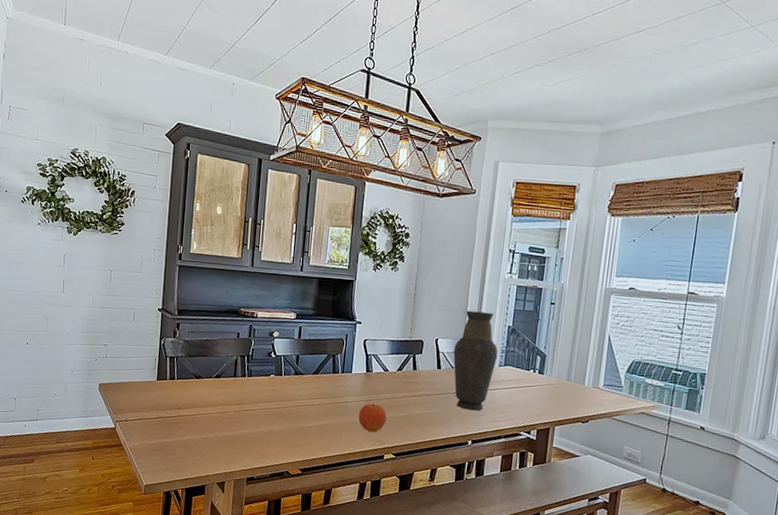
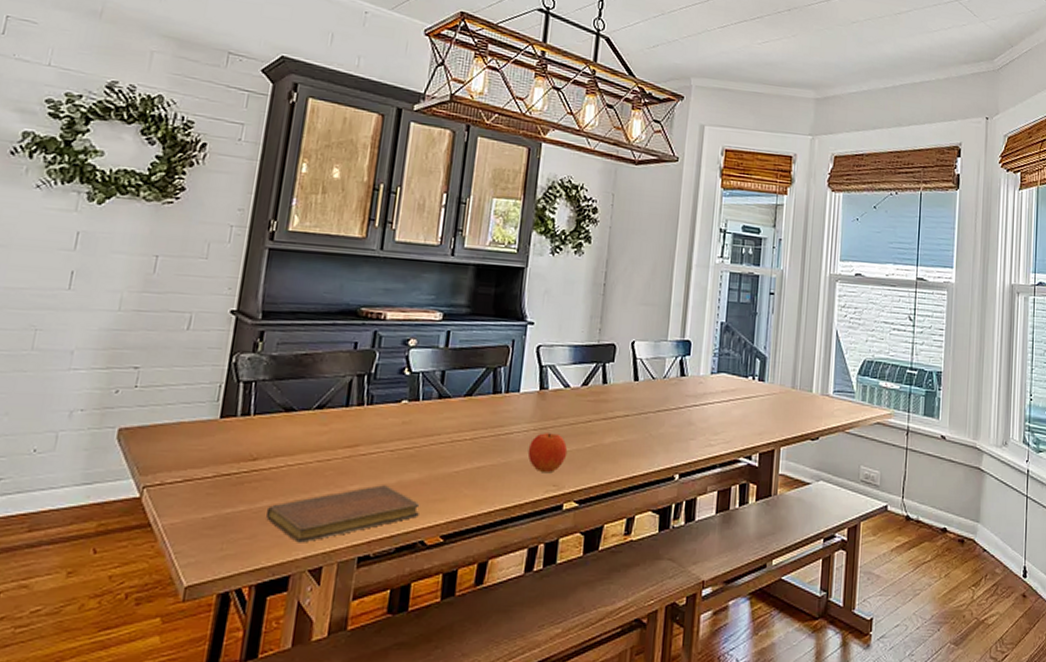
notebook: none [189,431,285,465] -> present [266,485,420,543]
vase: present [453,310,498,411] -> none [654,304,710,434]

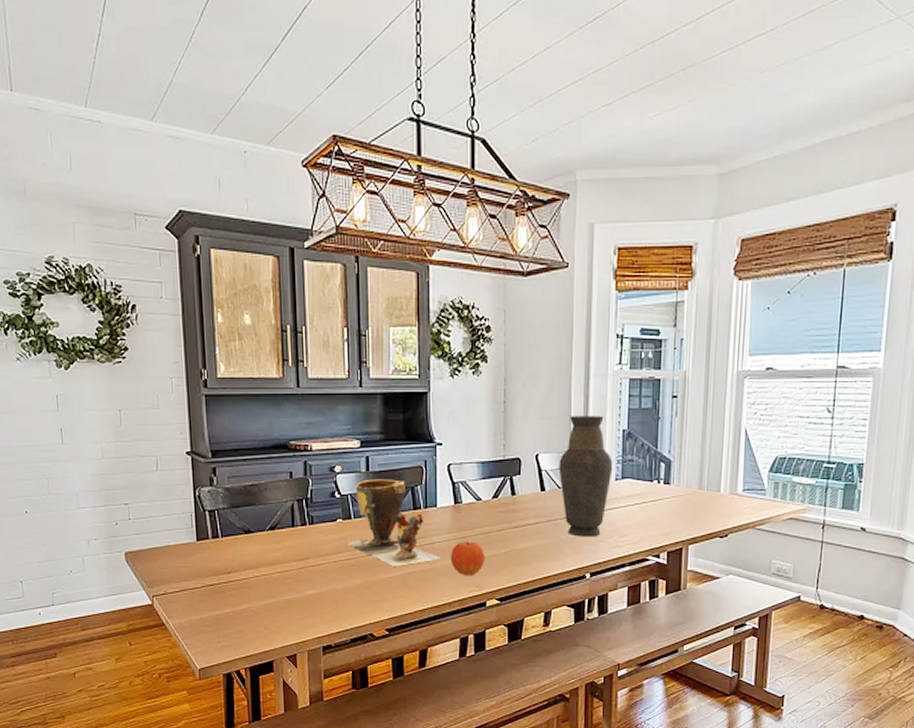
notebook: present [266,485,420,543] -> none [247,590,365,636]
clay pot: none [409,355,517,459] -> present [347,478,440,566]
vase: none [654,304,710,434] -> present [558,416,613,537]

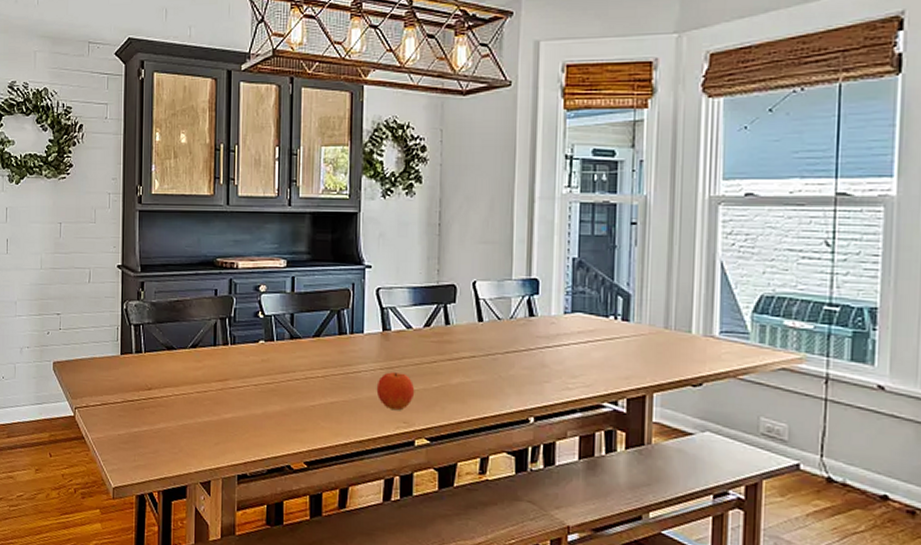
clay pot: present [347,478,440,566] -> none [268,299,365,394]
vase: present [558,416,613,537] -> none [498,241,561,376]

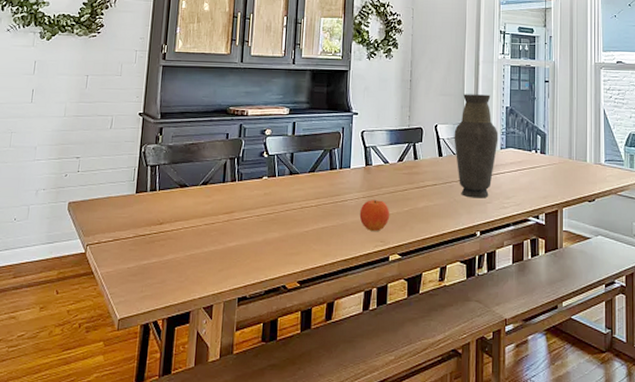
vase: none [498,241,561,376] -> present [454,94,499,198]

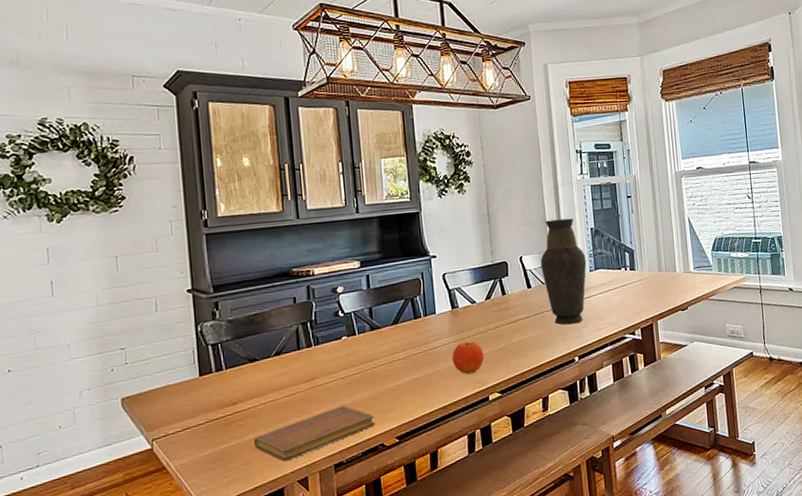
notebook: none [172,242,281,287] -> present [254,406,375,462]

